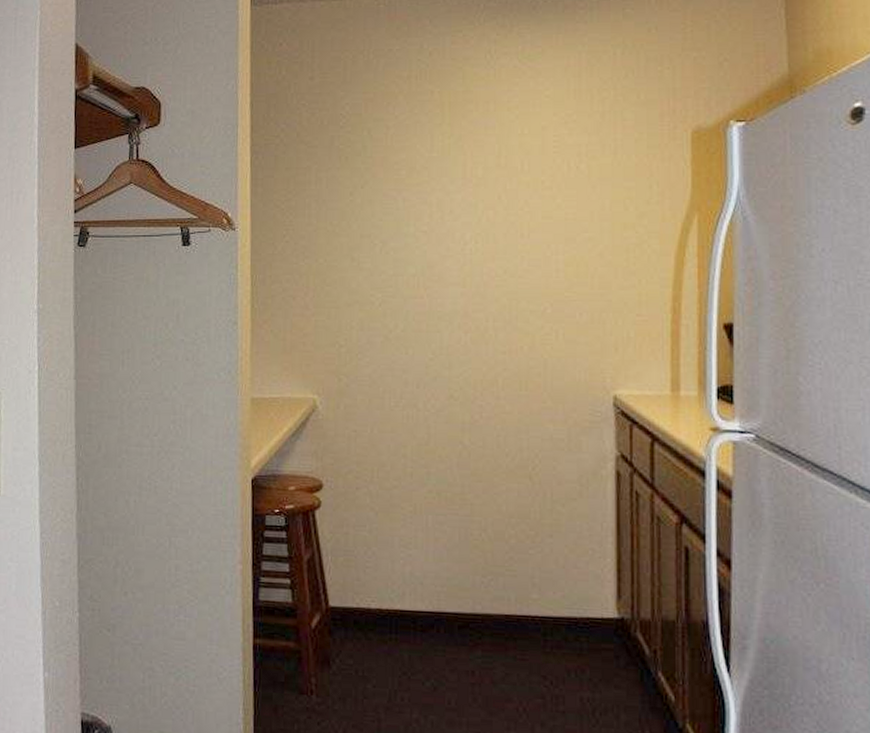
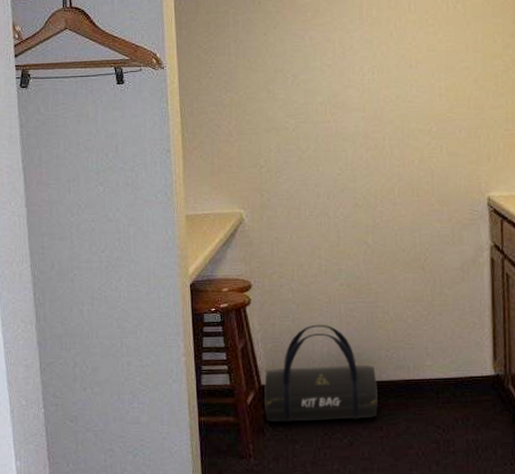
duffel bag: none [332,537,470,659] -> present [264,324,378,422]

